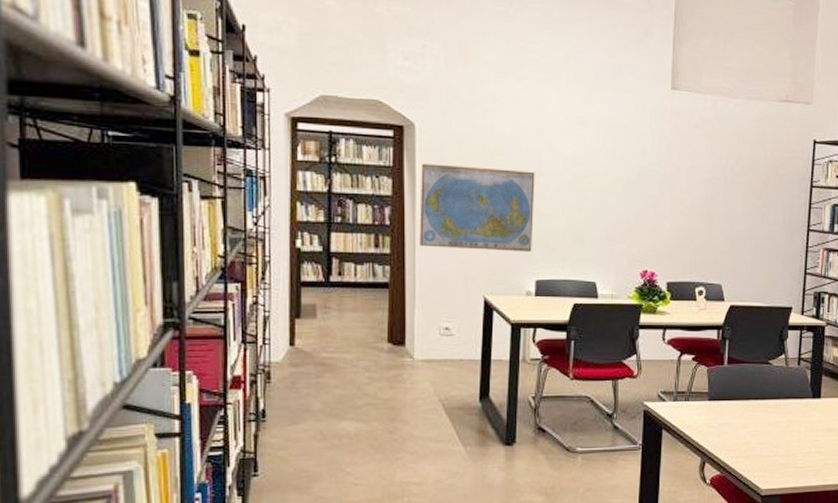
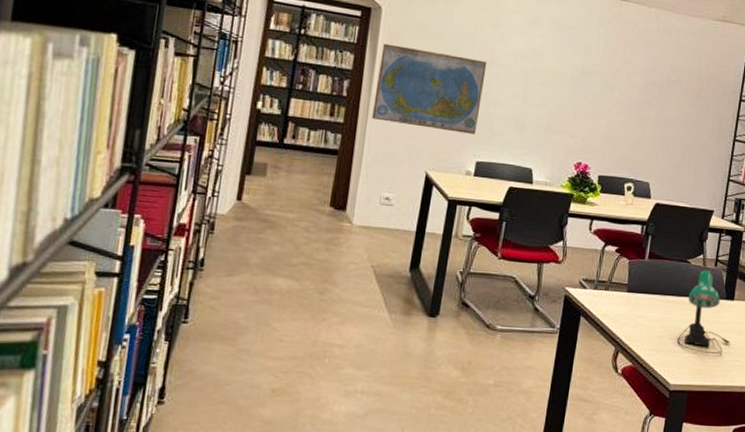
desk lamp: none [764,371,822,455] -> present [676,270,732,354]

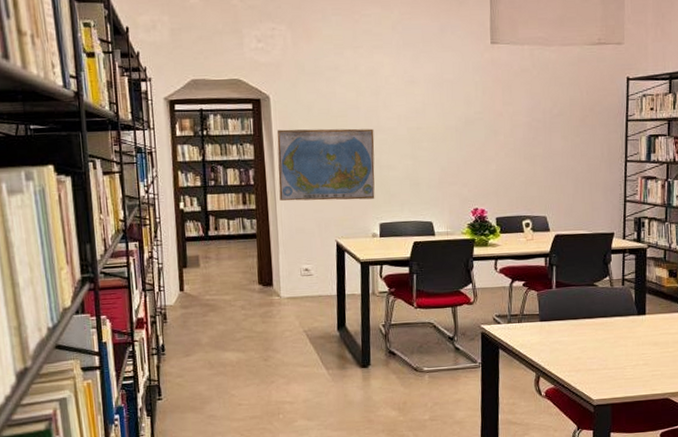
desk lamp: present [676,270,732,354] -> none [594,291,649,368]

